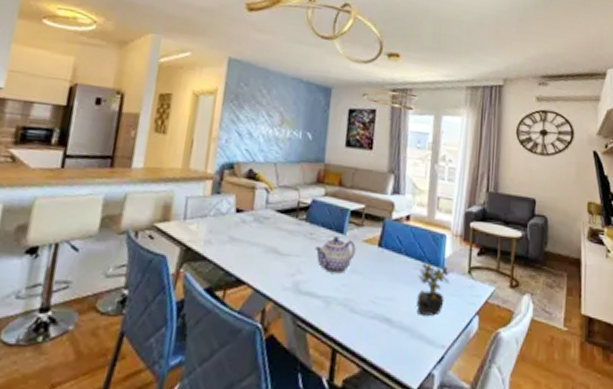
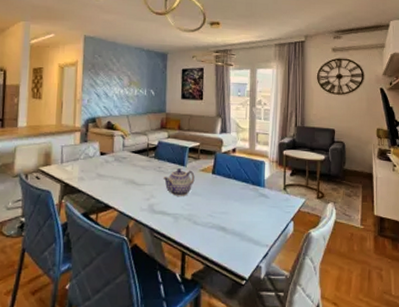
succulent plant: present [416,262,451,316] -> none [244,184,270,223]

